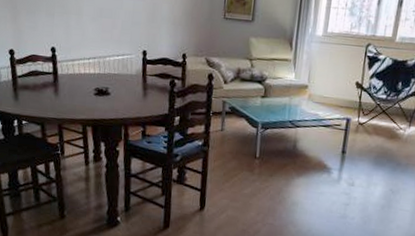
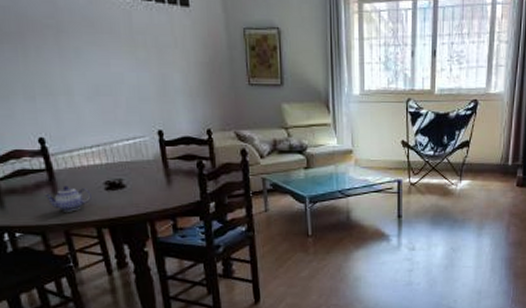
teapot: none [48,87,83,110] -> present [44,185,92,212]

